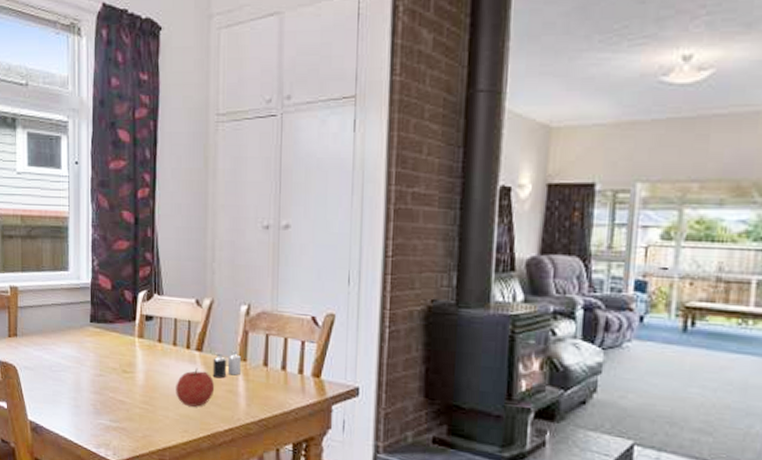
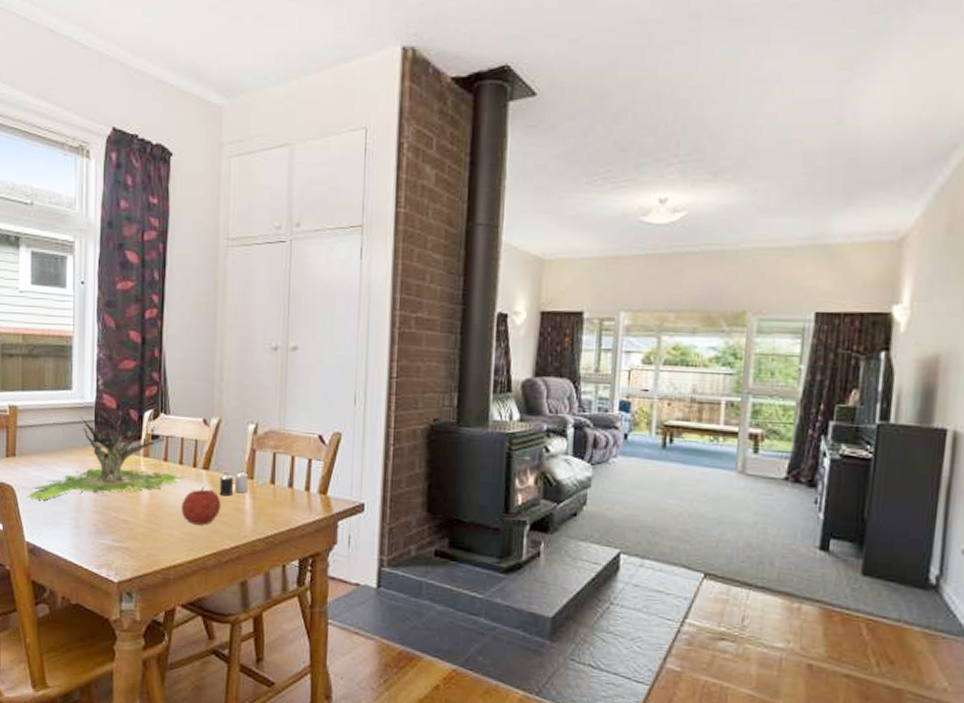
plant: none [29,287,181,380] -> present [27,406,187,501]

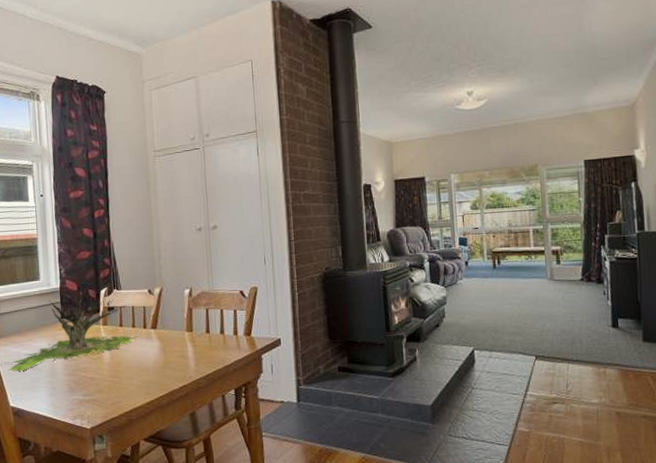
fruit: present [181,486,221,525] -> none [137,342,169,373]
candle: present [219,468,248,496] -> none [165,324,189,348]

